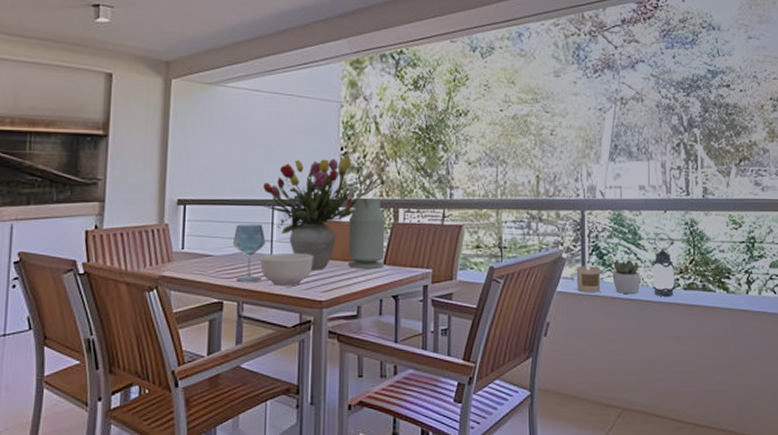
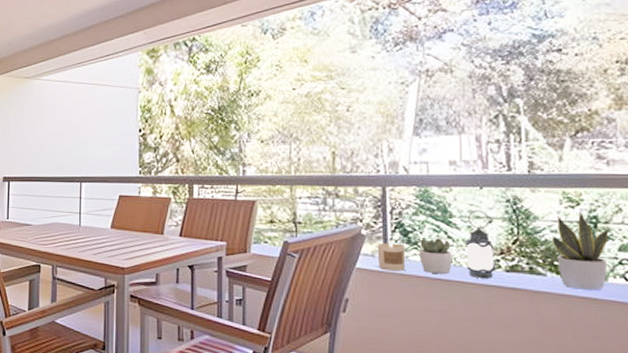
wine glass: present [232,223,266,282] -> none [47,198,75,249]
bowl: present [259,252,314,286] -> none [70,223,117,254]
flower arrangement: present [260,157,358,270] -> none [70,138,155,240]
water jug: present [348,197,385,268] -> none [147,174,181,240]
potted plant: none [720,232,764,305] -> present [551,211,610,292]

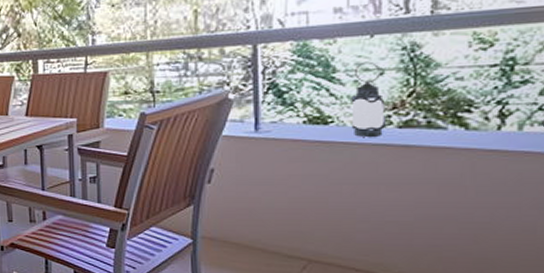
candle: present [377,240,406,272] -> none [247,103,280,136]
succulent plant: present [419,238,453,275] -> none [295,97,335,136]
potted plant: present [551,211,610,292] -> none [456,53,531,143]

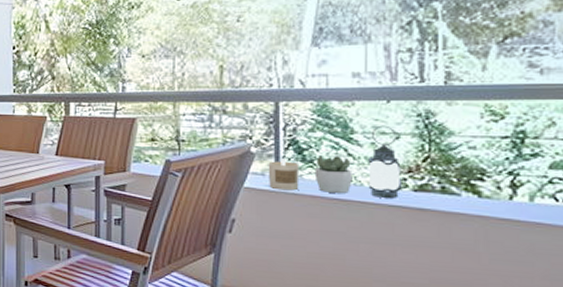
candle: none [247,103,280,136] -> present [268,158,300,191]
succulent plant: none [295,97,335,136] -> present [314,155,353,194]

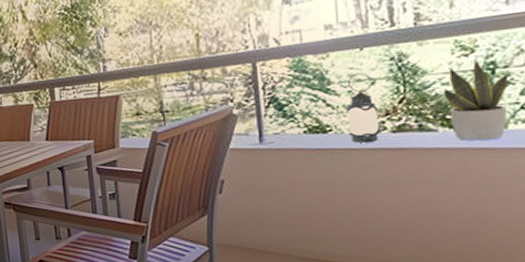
candle: present [268,158,300,191] -> none [250,116,283,148]
succulent plant: present [314,155,353,194] -> none [296,107,333,144]
potted plant: none [469,125,540,213] -> present [443,58,510,142]

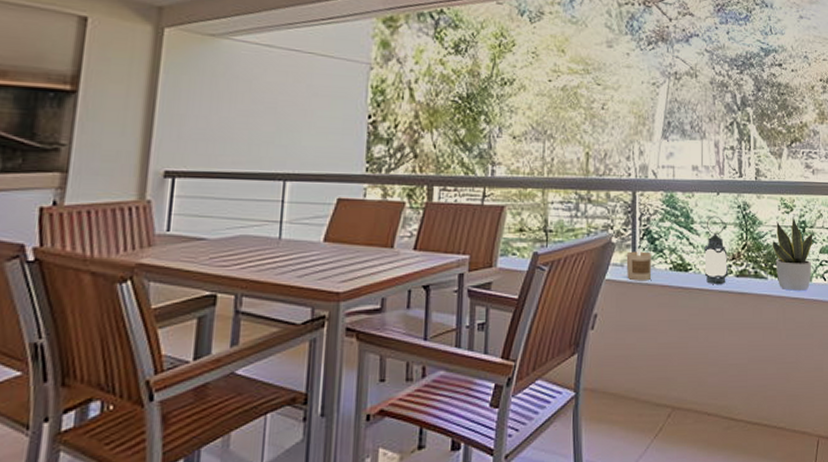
candle: none [250,116,283,148] -> present [626,248,652,281]

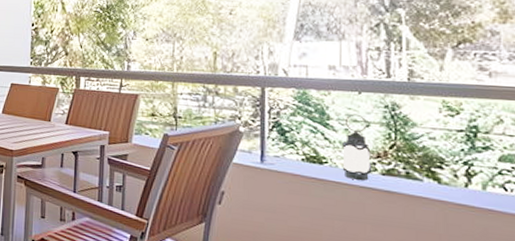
candle: present [626,248,652,281] -> none [254,138,282,169]
potted plant: present [772,216,814,292] -> none [429,120,490,200]

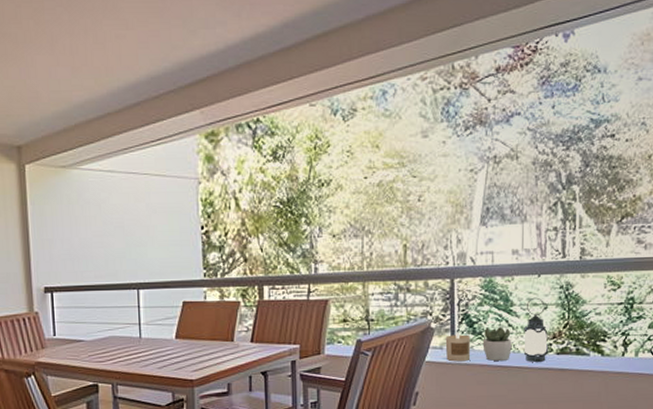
candle: none [254,138,282,169] -> present [445,332,471,362]
succulent plant: none [295,138,329,174] -> present [482,327,512,362]

